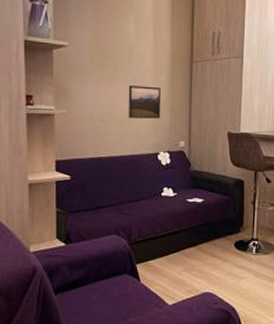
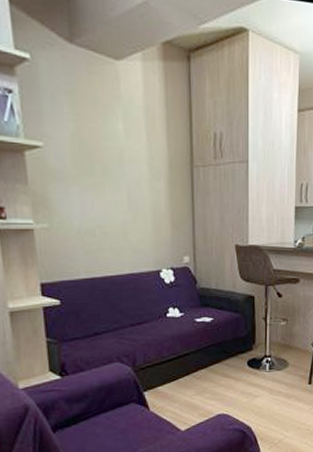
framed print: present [128,85,161,119] -> none [121,194,160,233]

